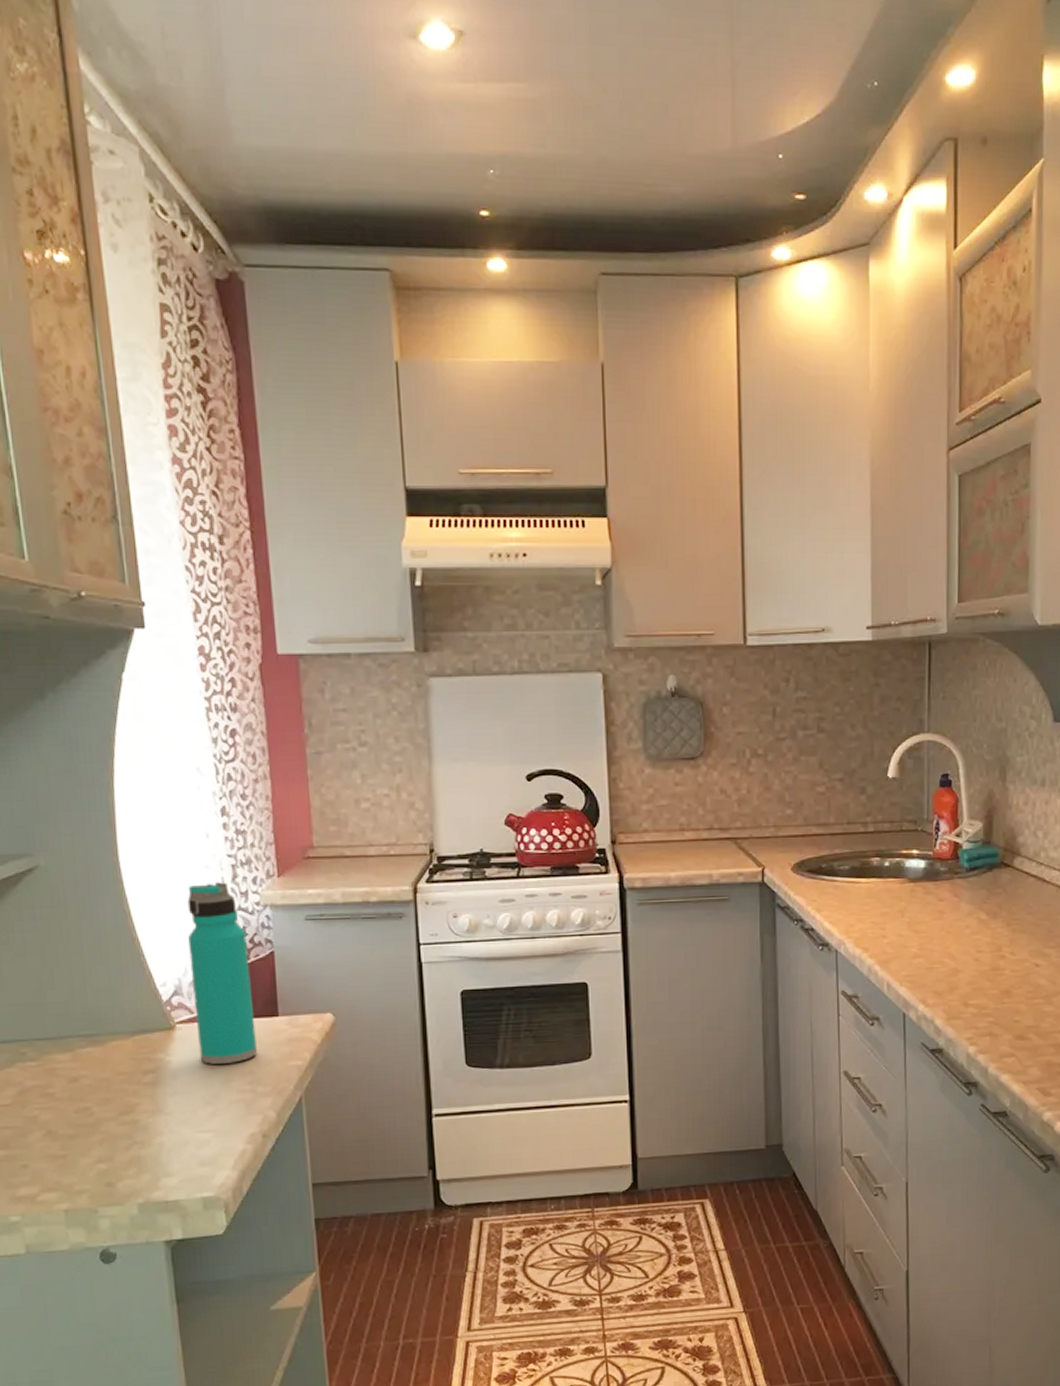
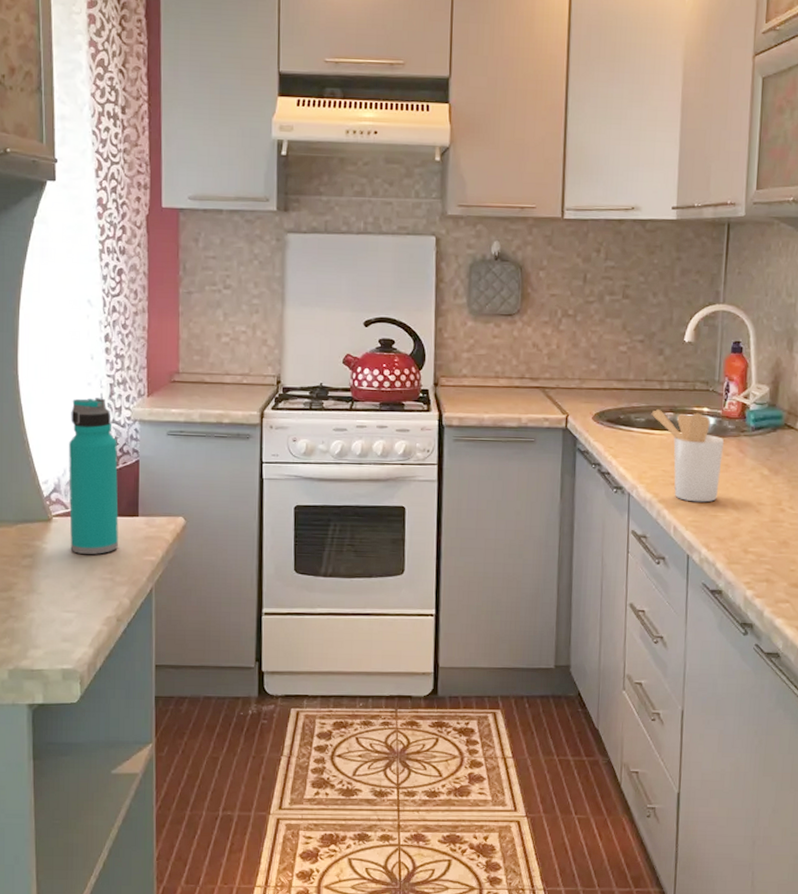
utensil holder: none [856,855,936,955] -> present [651,410,724,503]

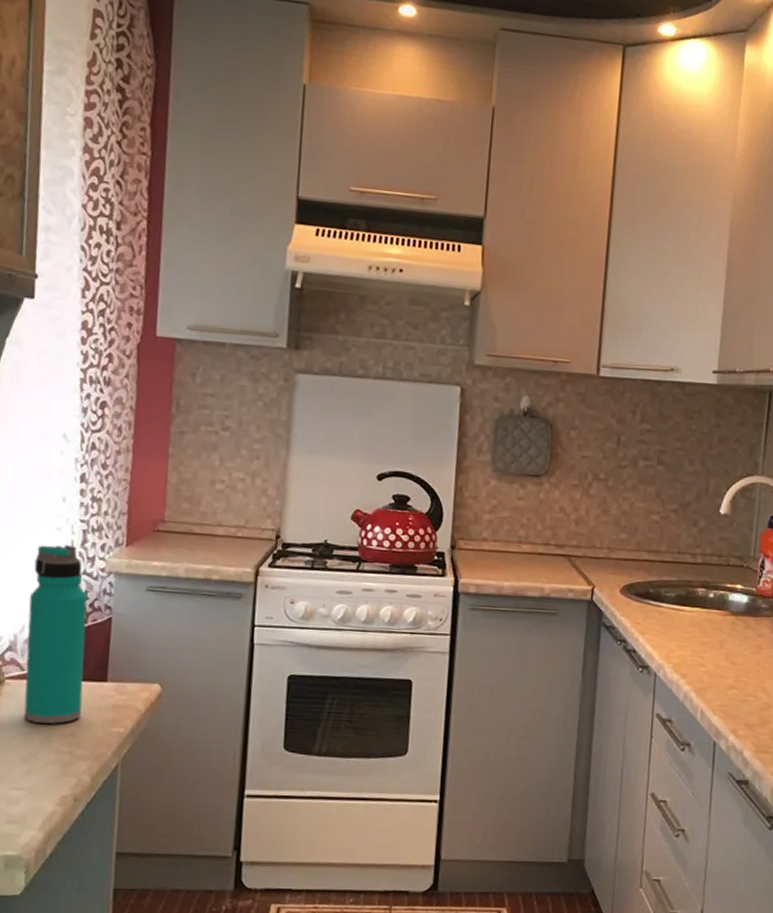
utensil holder: present [651,410,724,503] -> none [682,584,757,686]

